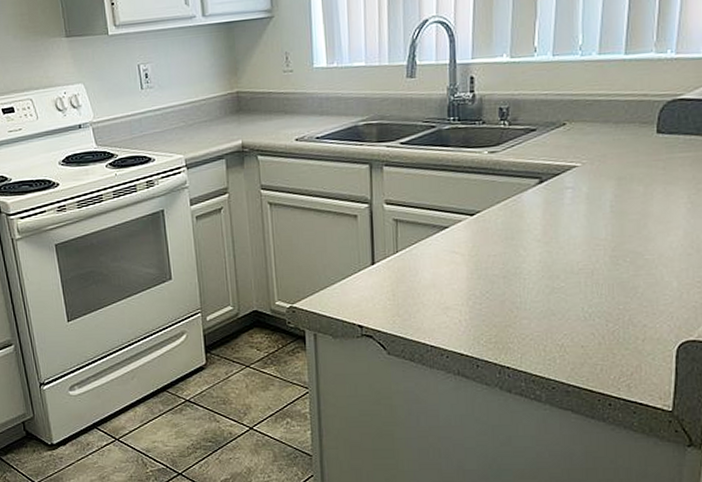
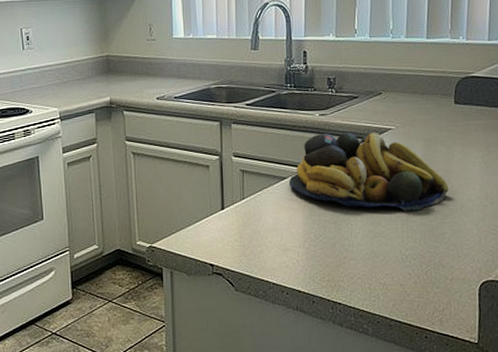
fruit bowl: none [450,171,645,263] -> present [288,133,449,211]

